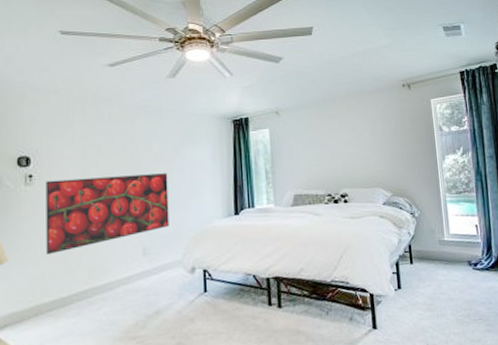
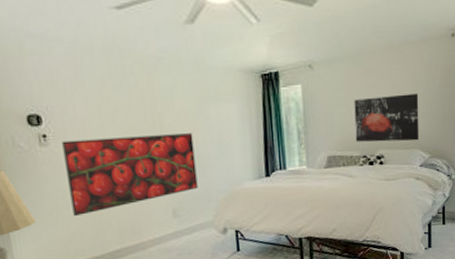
wall art: none [317,136,381,181] -> present [354,93,419,142]

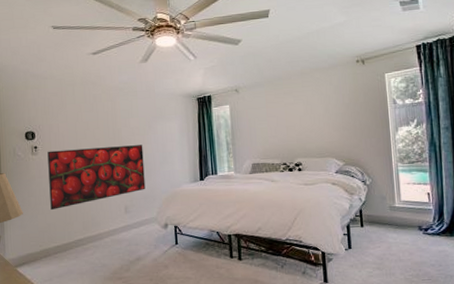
wall art: present [354,93,419,142] -> none [274,110,333,152]

